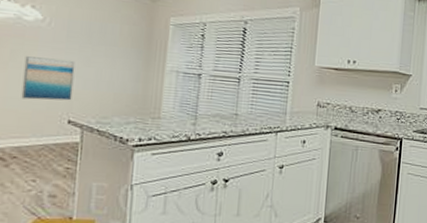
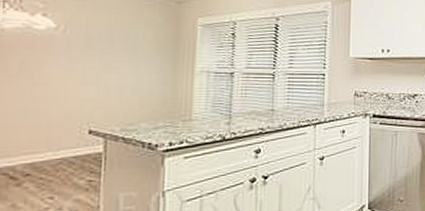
wall art: present [21,56,76,101] -> none [33,67,95,112]

